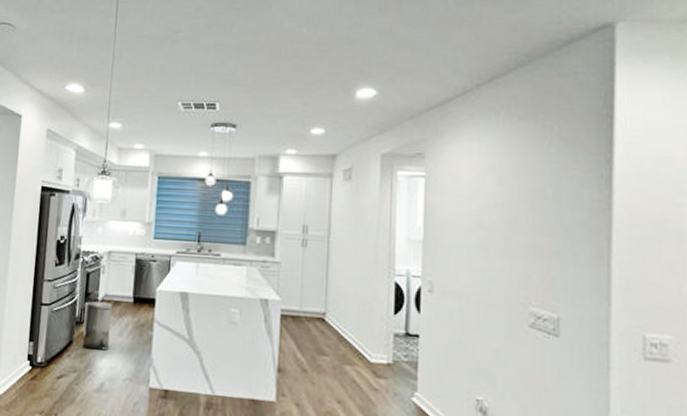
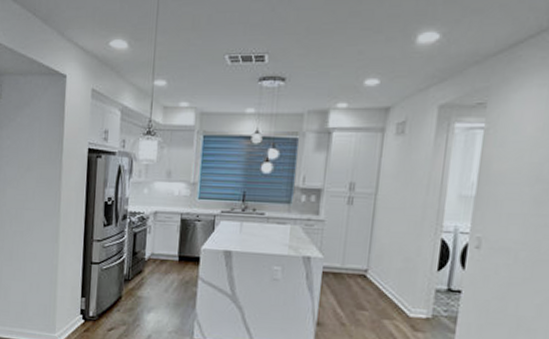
pedal bin: present [82,301,112,351] -> none [130,260,158,306]

